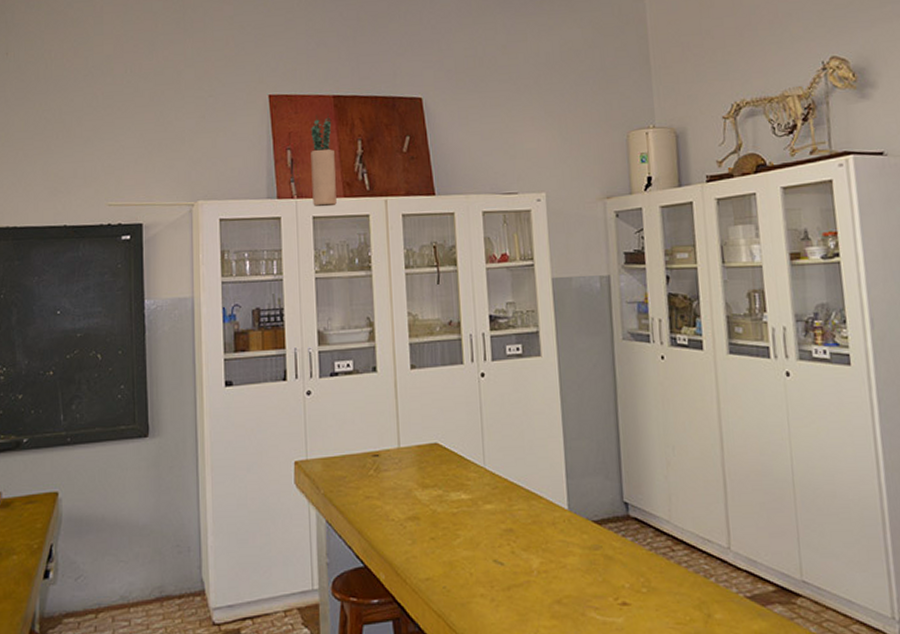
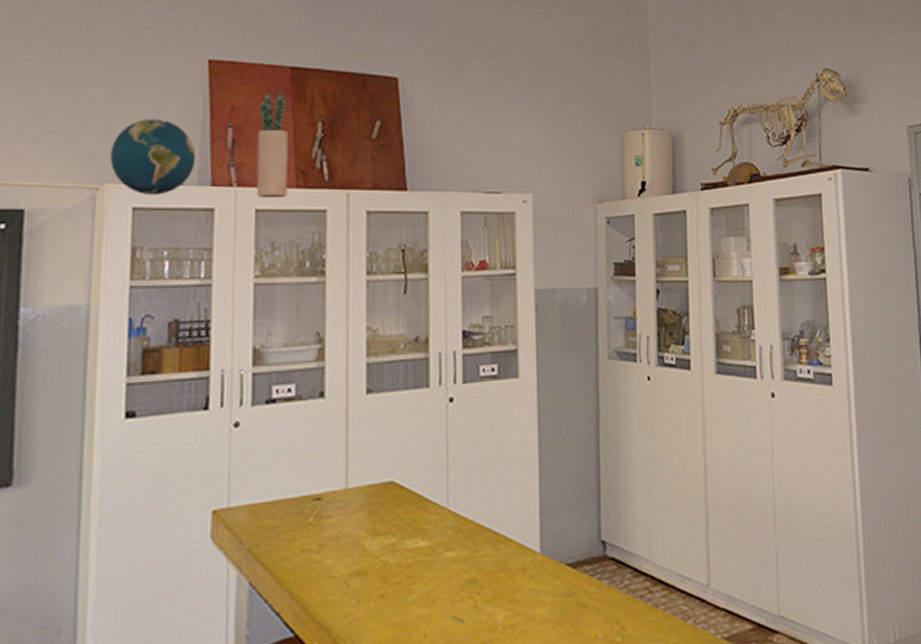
globe: none [200,146,264,209] -> present [110,118,196,196]

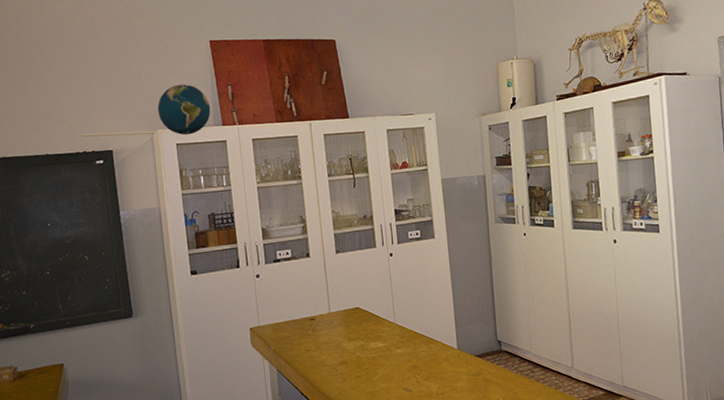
vase: present [257,87,289,199] -> none [246,54,271,131]

